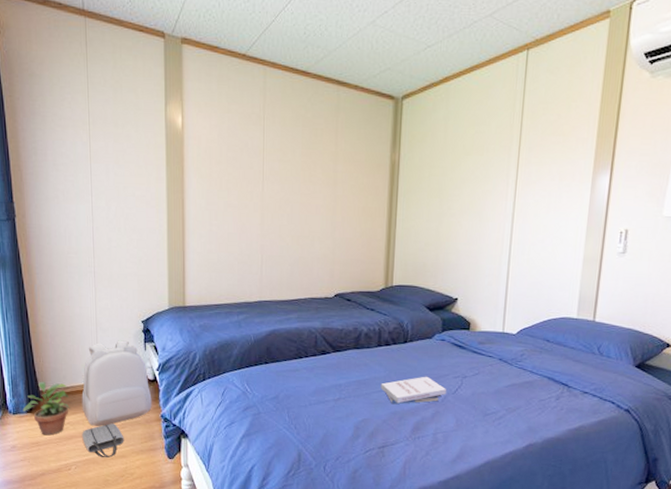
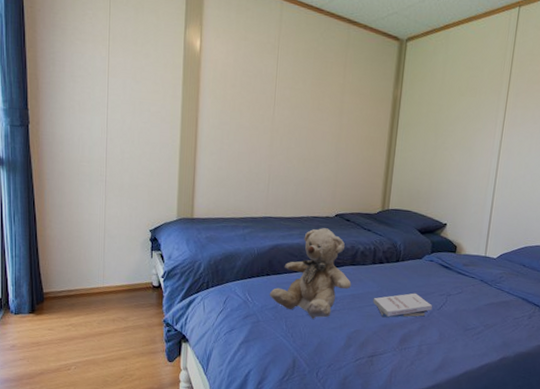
potted plant: present [22,381,70,436] -> none [24,283,73,336]
backpack: present [81,340,152,426] -> none [85,247,156,329]
tote bag: present [82,423,124,458] -> none [83,326,126,360]
teddy bear: none [269,310,356,409] -> present [269,228,352,319]

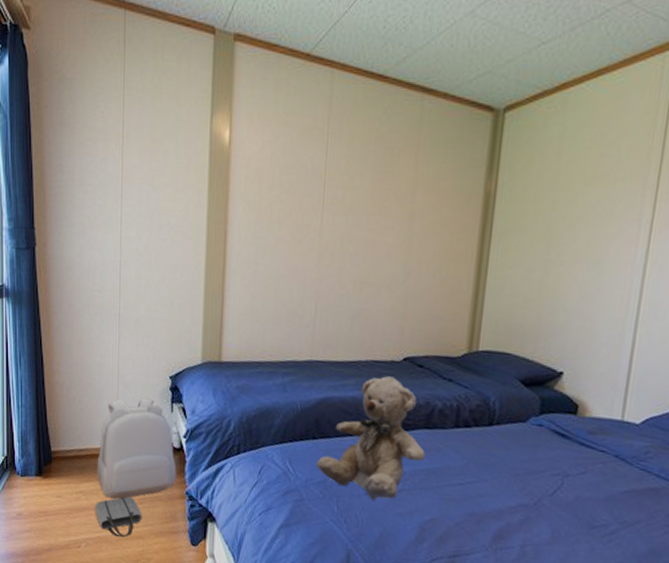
tote bag: none [83,326,126,360] -> present [95,496,142,538]
backpack: none [85,247,156,329] -> present [97,398,177,500]
books: present [373,293,433,318] -> none [455,470,543,505]

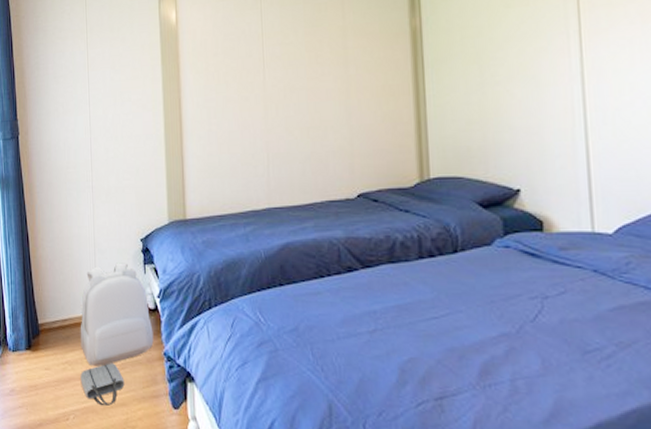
teddy bear: present [315,376,426,500] -> none [285,215,394,344]

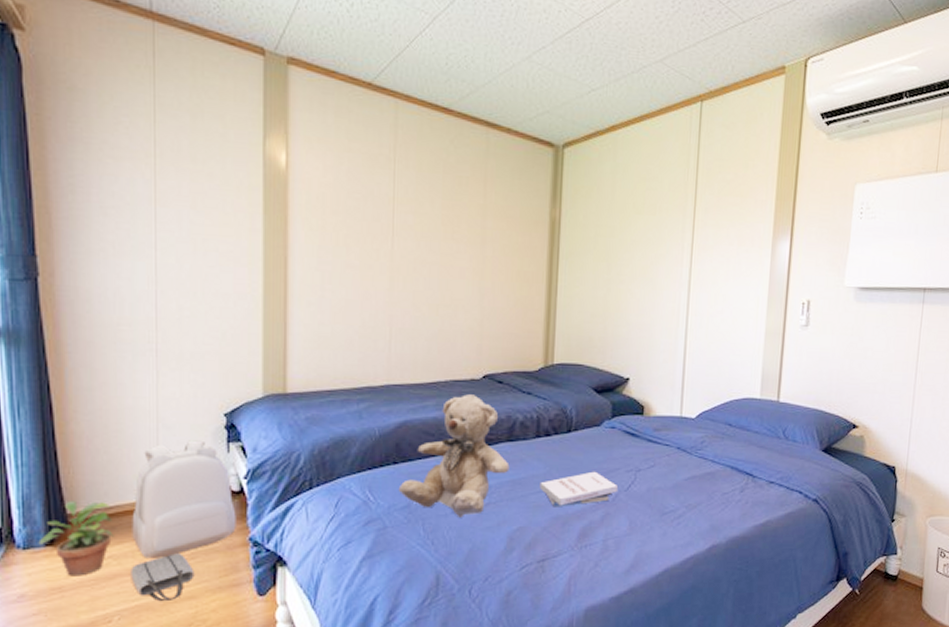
potted plant: none [21,313,69,378] -> present [38,500,114,576]
teddy bear: none [285,215,394,344] -> present [398,394,510,518]
books: none [428,297,523,338] -> present [539,471,619,507]

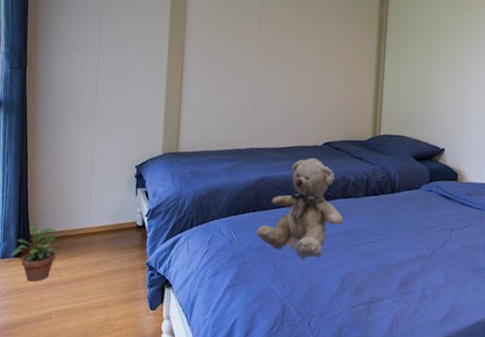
tote bag: present [131,553,195,602] -> none [66,270,108,308]
backpack: present [132,440,236,558] -> none [69,185,139,273]
books: present [539,471,619,507] -> none [367,228,436,257]

